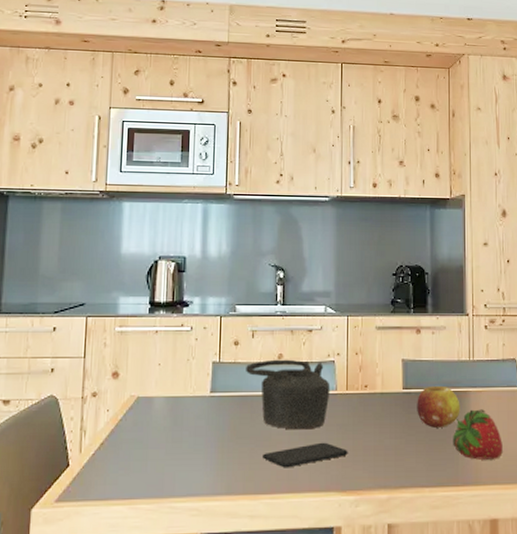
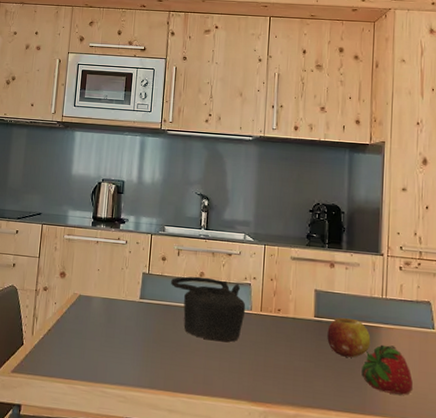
smartphone: present [261,442,348,468] -> none [181,355,260,374]

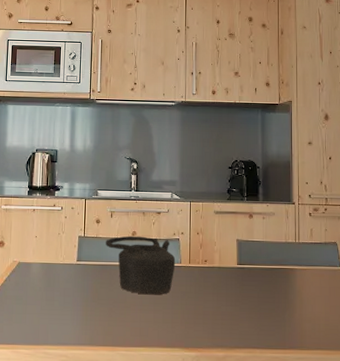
fruit: present [327,318,371,358] -> none [249,264,287,299]
fruit: present [361,344,413,395] -> none [281,284,325,328]

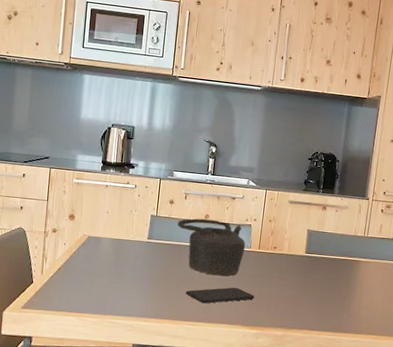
smartphone: none [118,306,191,326] -> present [185,287,255,304]

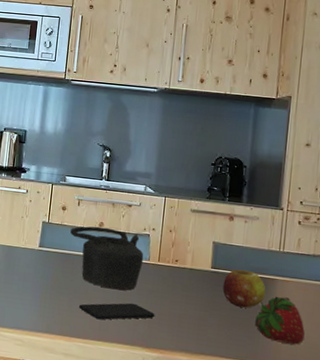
fruit: none [314,254,352,287] -> present [223,269,266,308]
fruit: none [341,275,382,316] -> present [255,296,305,345]

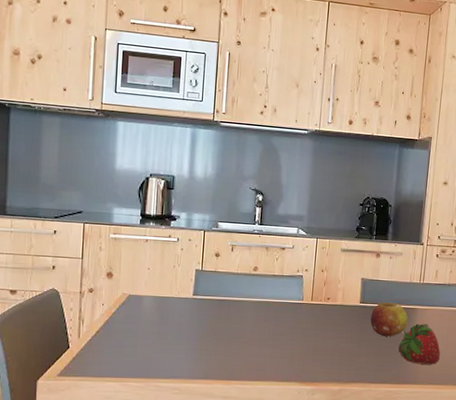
teapot: present [70,226,144,290] -> none [225,271,298,331]
smartphone: present [78,302,155,320] -> none [235,342,309,361]

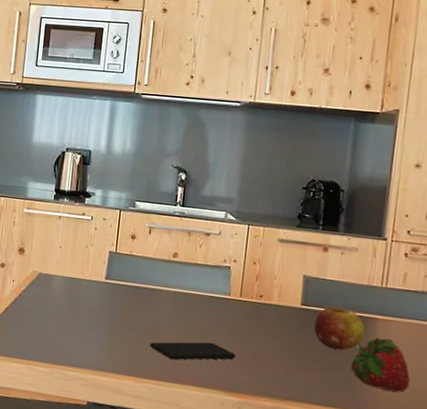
smartphone: none [235,342,309,361] -> present [149,341,236,360]

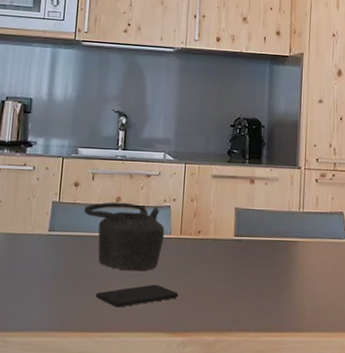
teapot: none [140,257,224,328] -> present [84,202,165,271]
fruit: present [314,307,365,350] -> none [246,235,289,275]
fruit: present [351,337,410,392] -> none [279,259,327,308]

